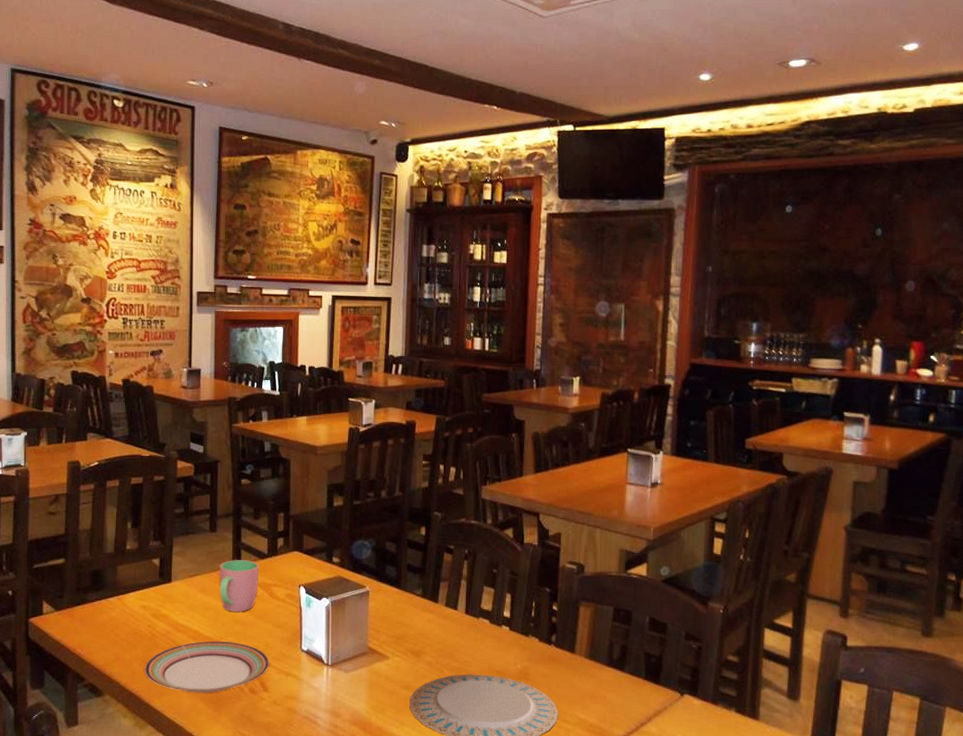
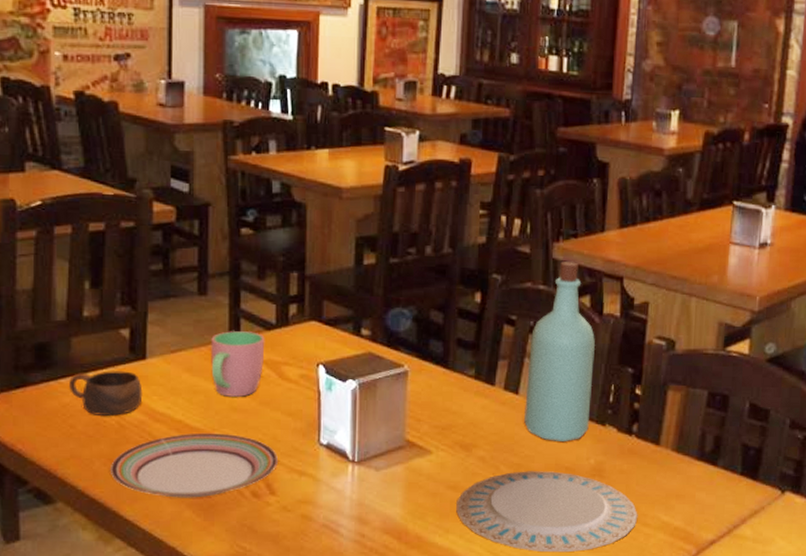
cup: none [116,591,169,627] -> present [69,371,143,416]
bottle: none [462,501,519,650] -> present [524,262,596,443]

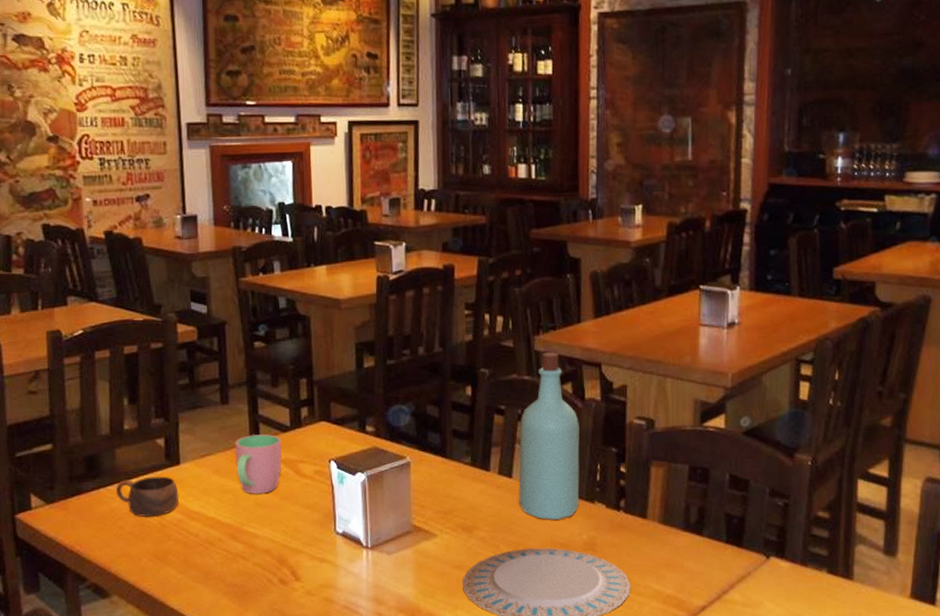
plate: present [111,433,279,498] -> none [156,527,301,588]

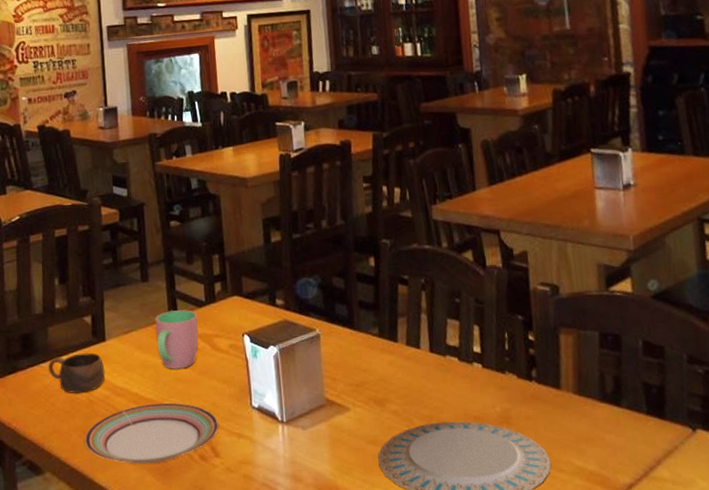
plate: none [156,527,301,588] -> present [85,402,220,464]
bottle: present [518,352,580,521] -> none [424,221,490,392]

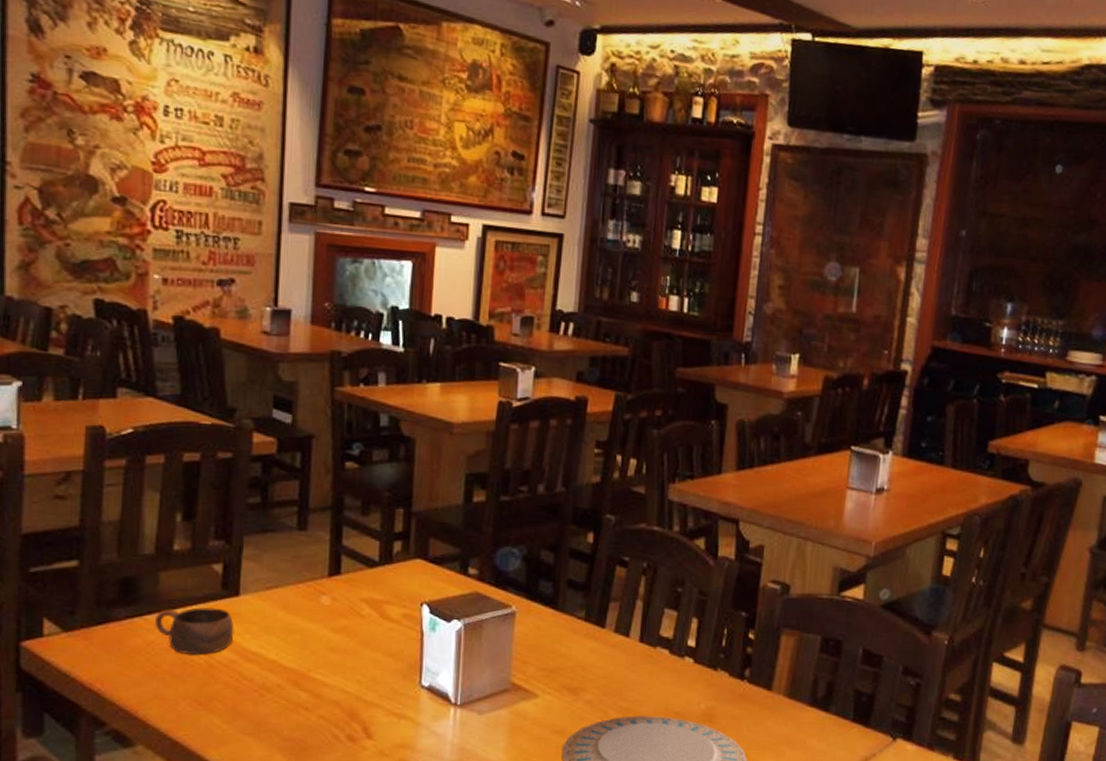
plate: present [85,402,220,464] -> none [197,673,377,742]
cup: present [155,309,199,369] -> none [308,567,367,636]

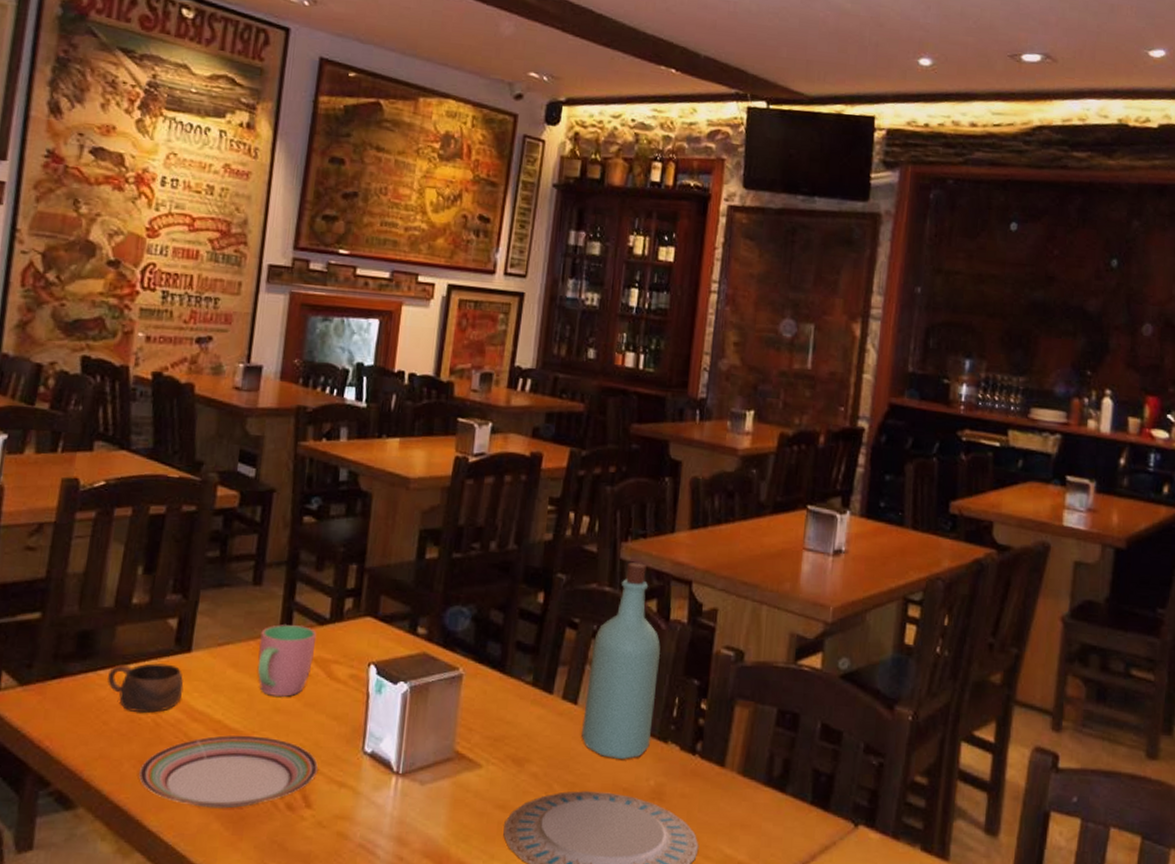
plate: none [197,673,377,742] -> present [139,735,319,809]
cup: none [308,567,367,636] -> present [257,623,317,697]
bottle: none [634,503,710,687] -> present [582,562,661,760]

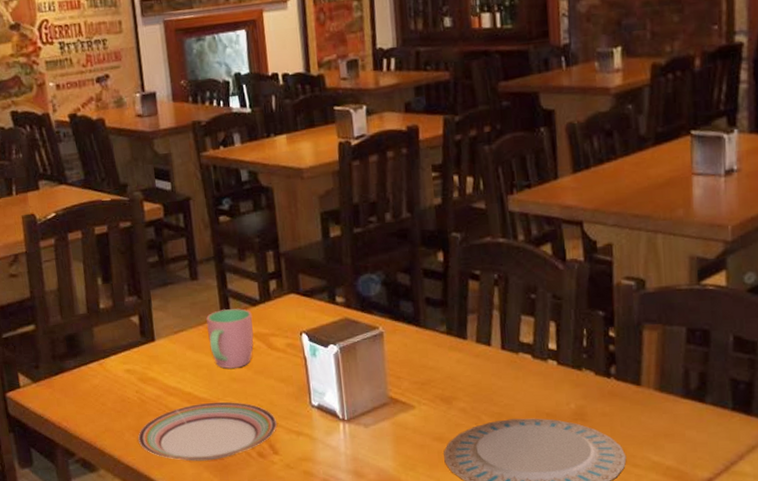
cup: present [107,663,184,713] -> none [96,353,156,393]
bottle: present [582,562,661,760] -> none [496,212,565,390]

